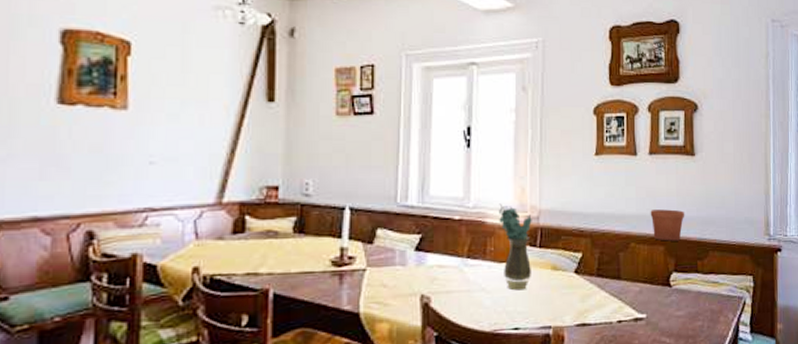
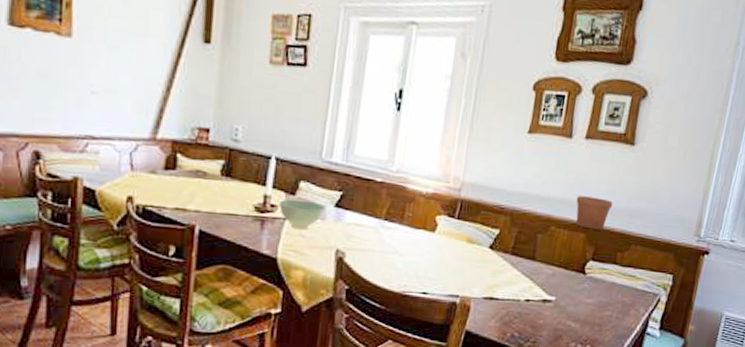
bowl: none [356,248,406,280] -> present [278,199,326,230]
vase: present [499,203,532,291] -> none [418,171,454,258]

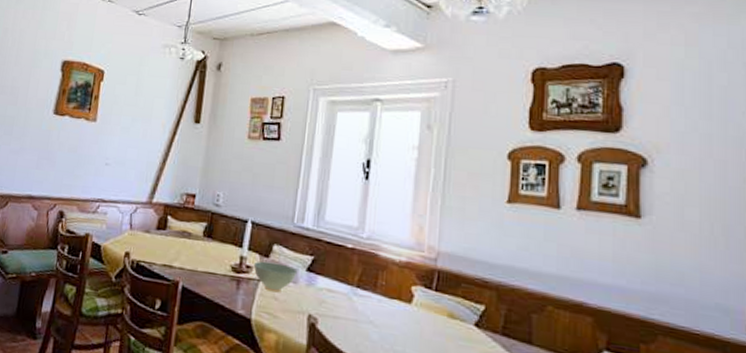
flower pot: present [576,196,613,230] -> none [575,272,624,315]

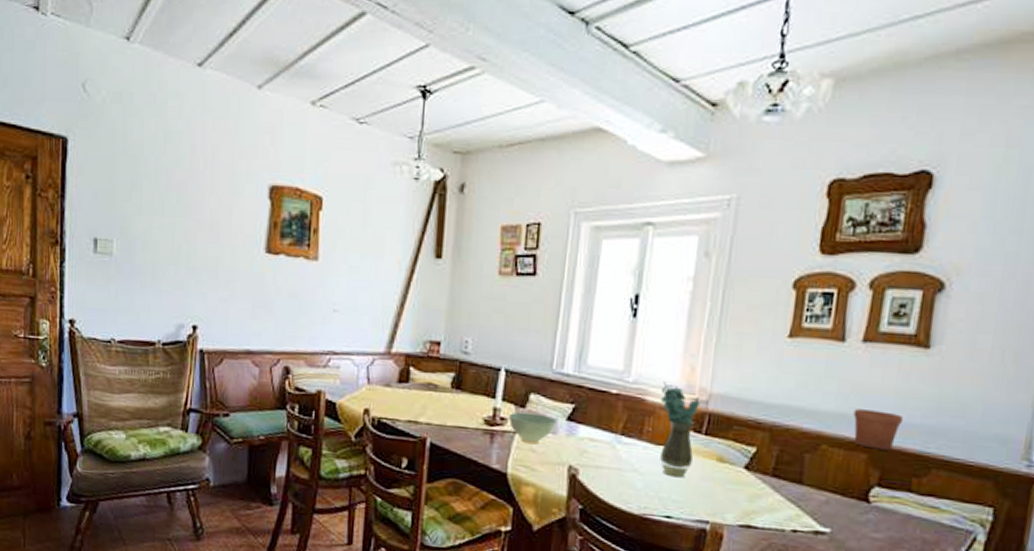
vase: none [393,238,429,332] -> present [660,381,700,478]
flower pot: none [575,272,624,315] -> present [853,409,904,451]

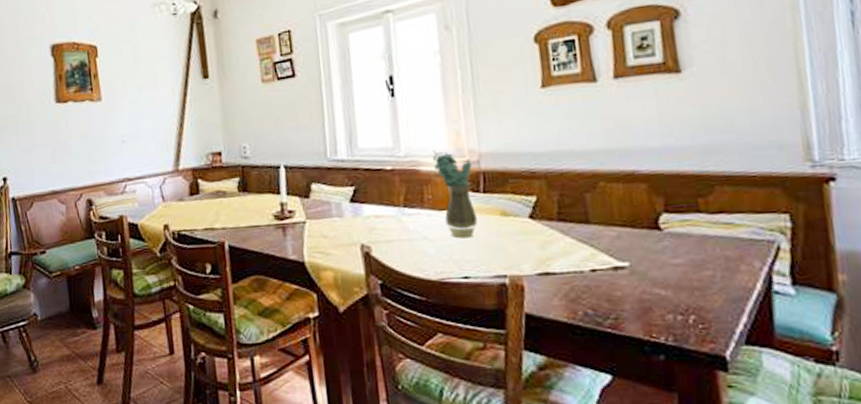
bowl: present [508,412,557,445] -> none [295,201,342,231]
flower pot: present [853,409,904,451] -> none [622,139,674,178]

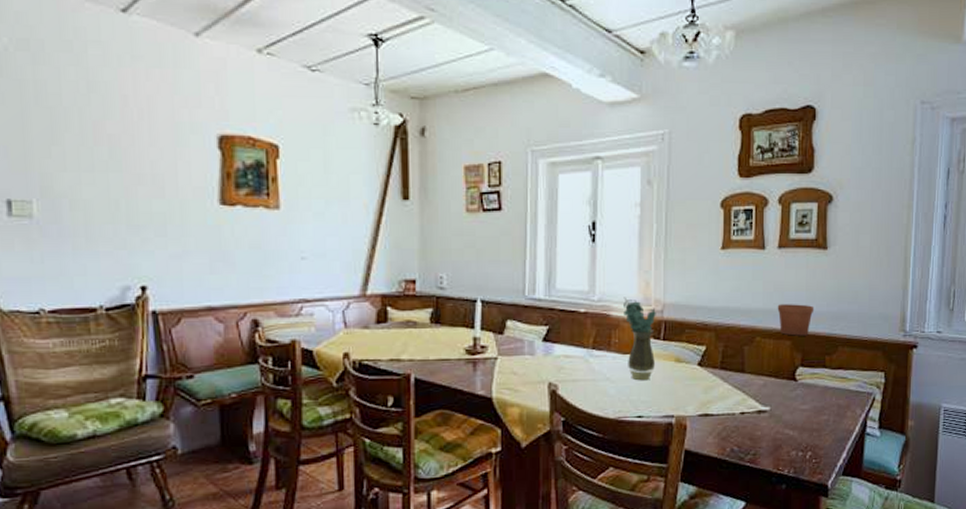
flower pot: none [622,139,674,178] -> present [777,304,814,336]

